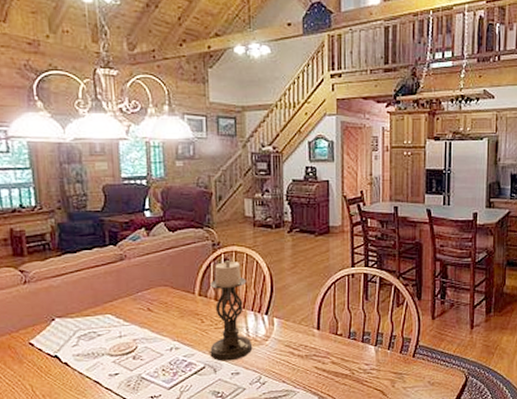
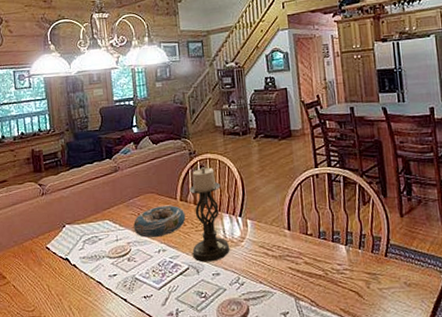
decorative bowl: none [140,299,204,335] -> present [132,204,186,238]

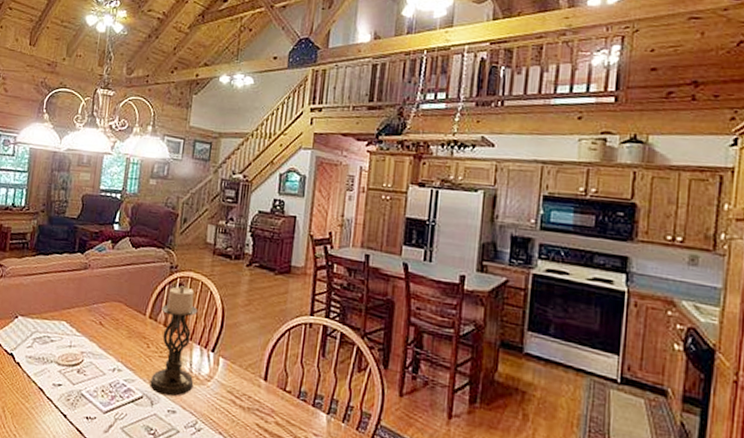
decorative bowl: present [132,204,186,238] -> none [90,318,152,355]

